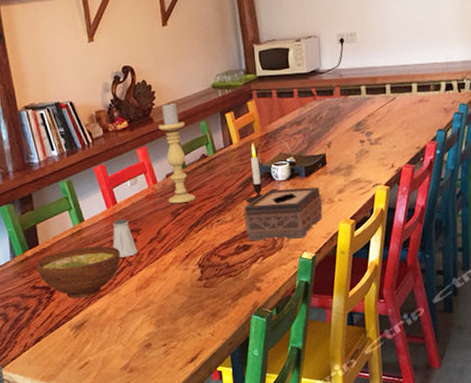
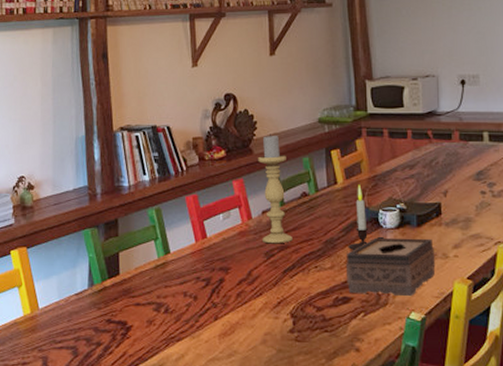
bowl: present [36,246,121,298] -> none [114,282,205,339]
saltshaker: present [112,218,138,258] -> none [198,254,225,298]

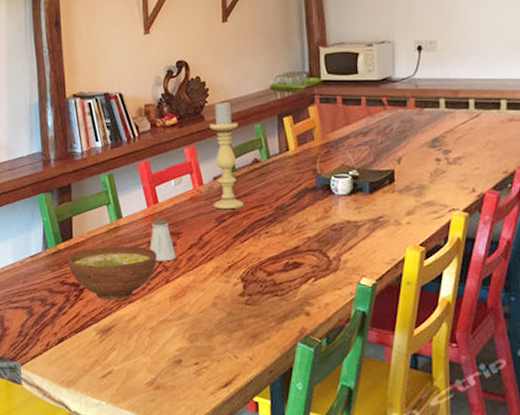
bowl: none [114,282,205,339] -> present [68,245,157,300]
saltshaker: none [198,254,225,298] -> present [149,219,176,261]
tissue box: present [345,237,436,297] -> none [296,204,388,263]
candle: present [348,184,385,250] -> none [299,151,337,216]

